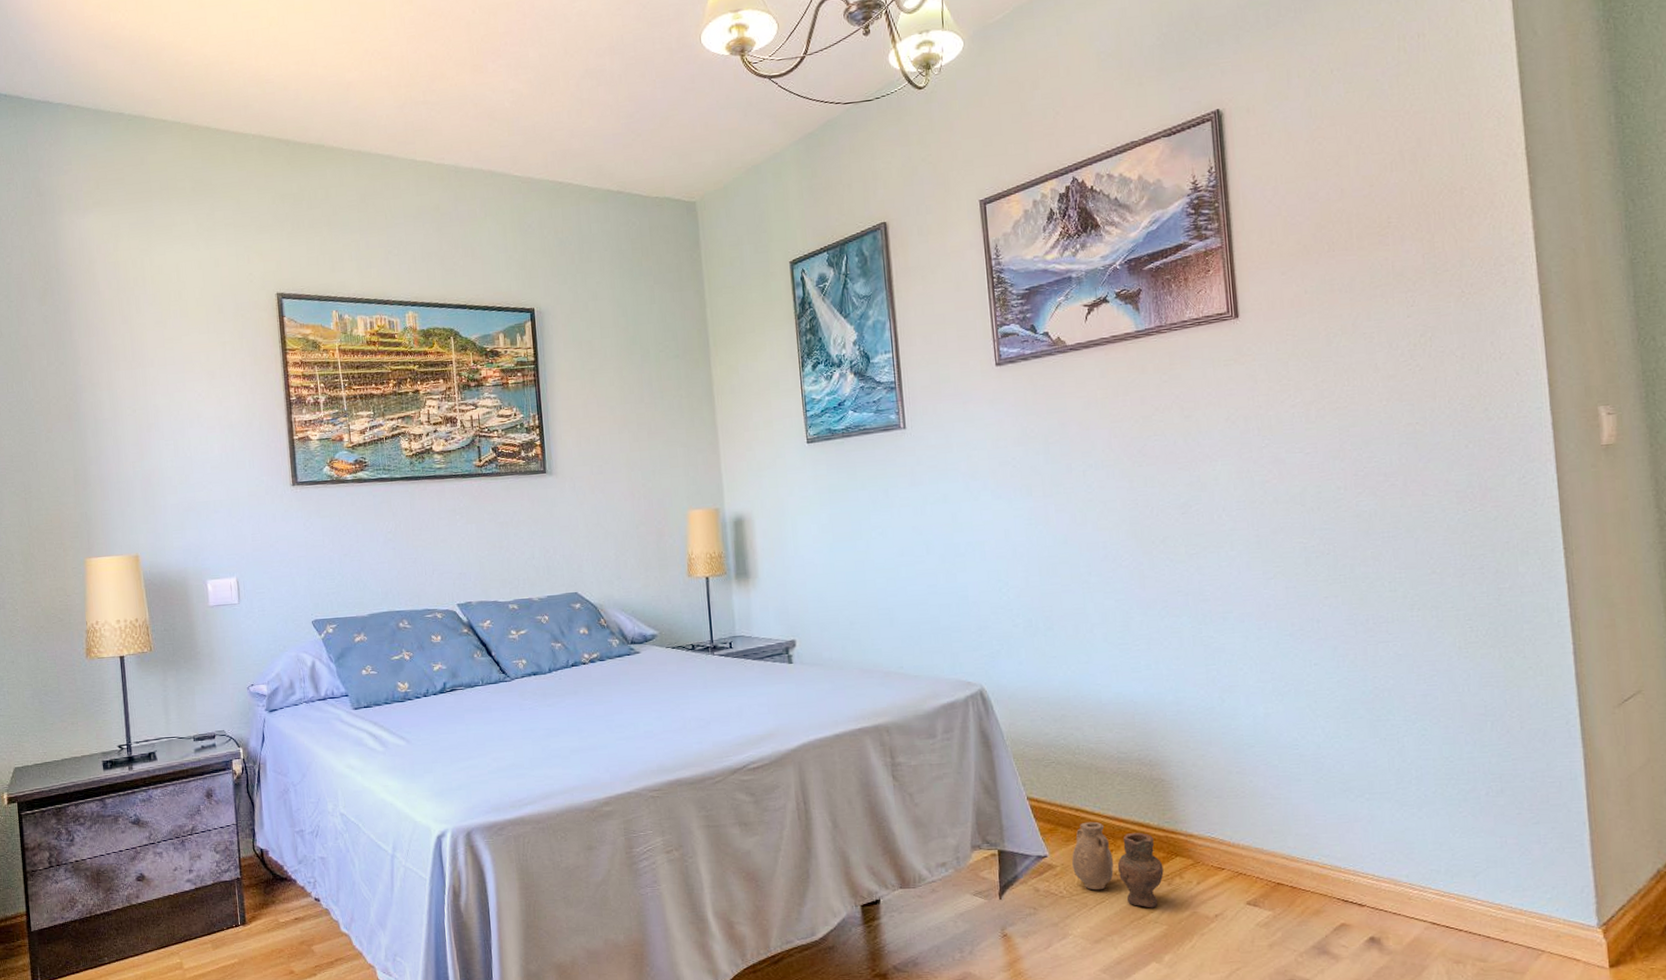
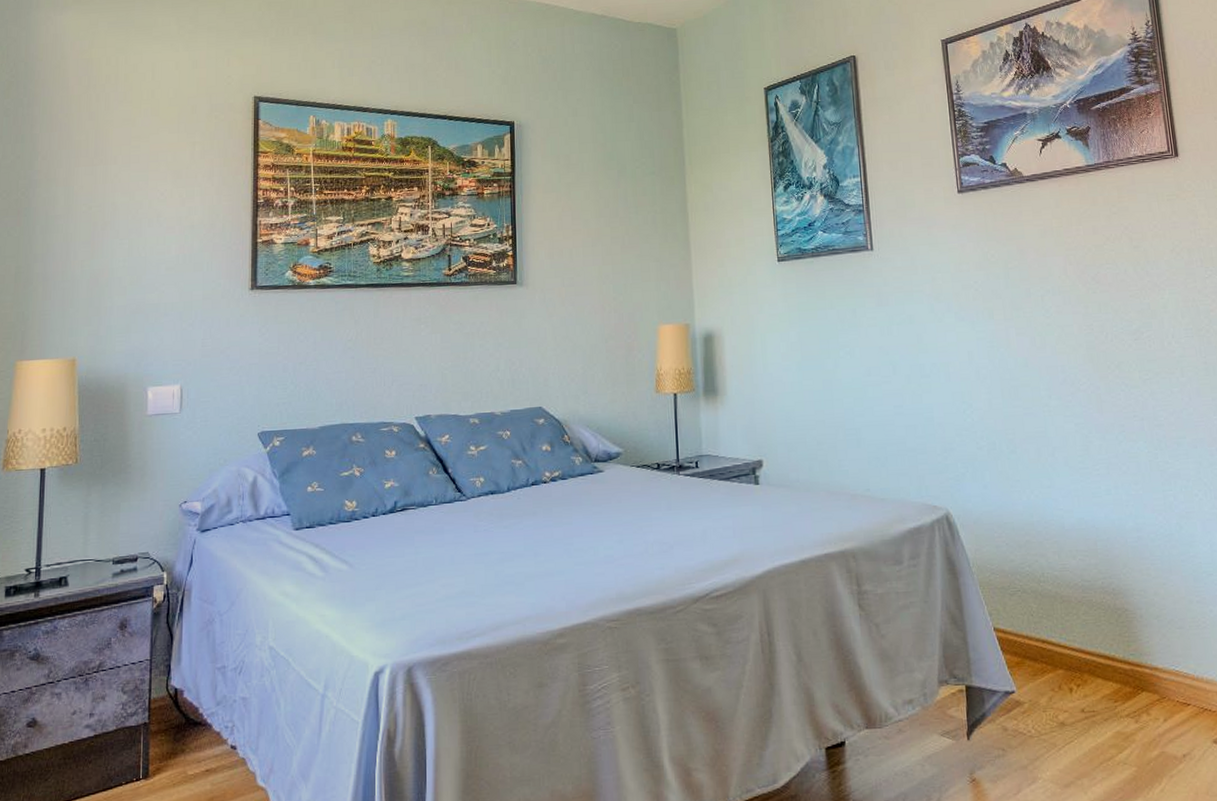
vase: present [1072,821,1164,908] -> none [1039,654,1131,748]

